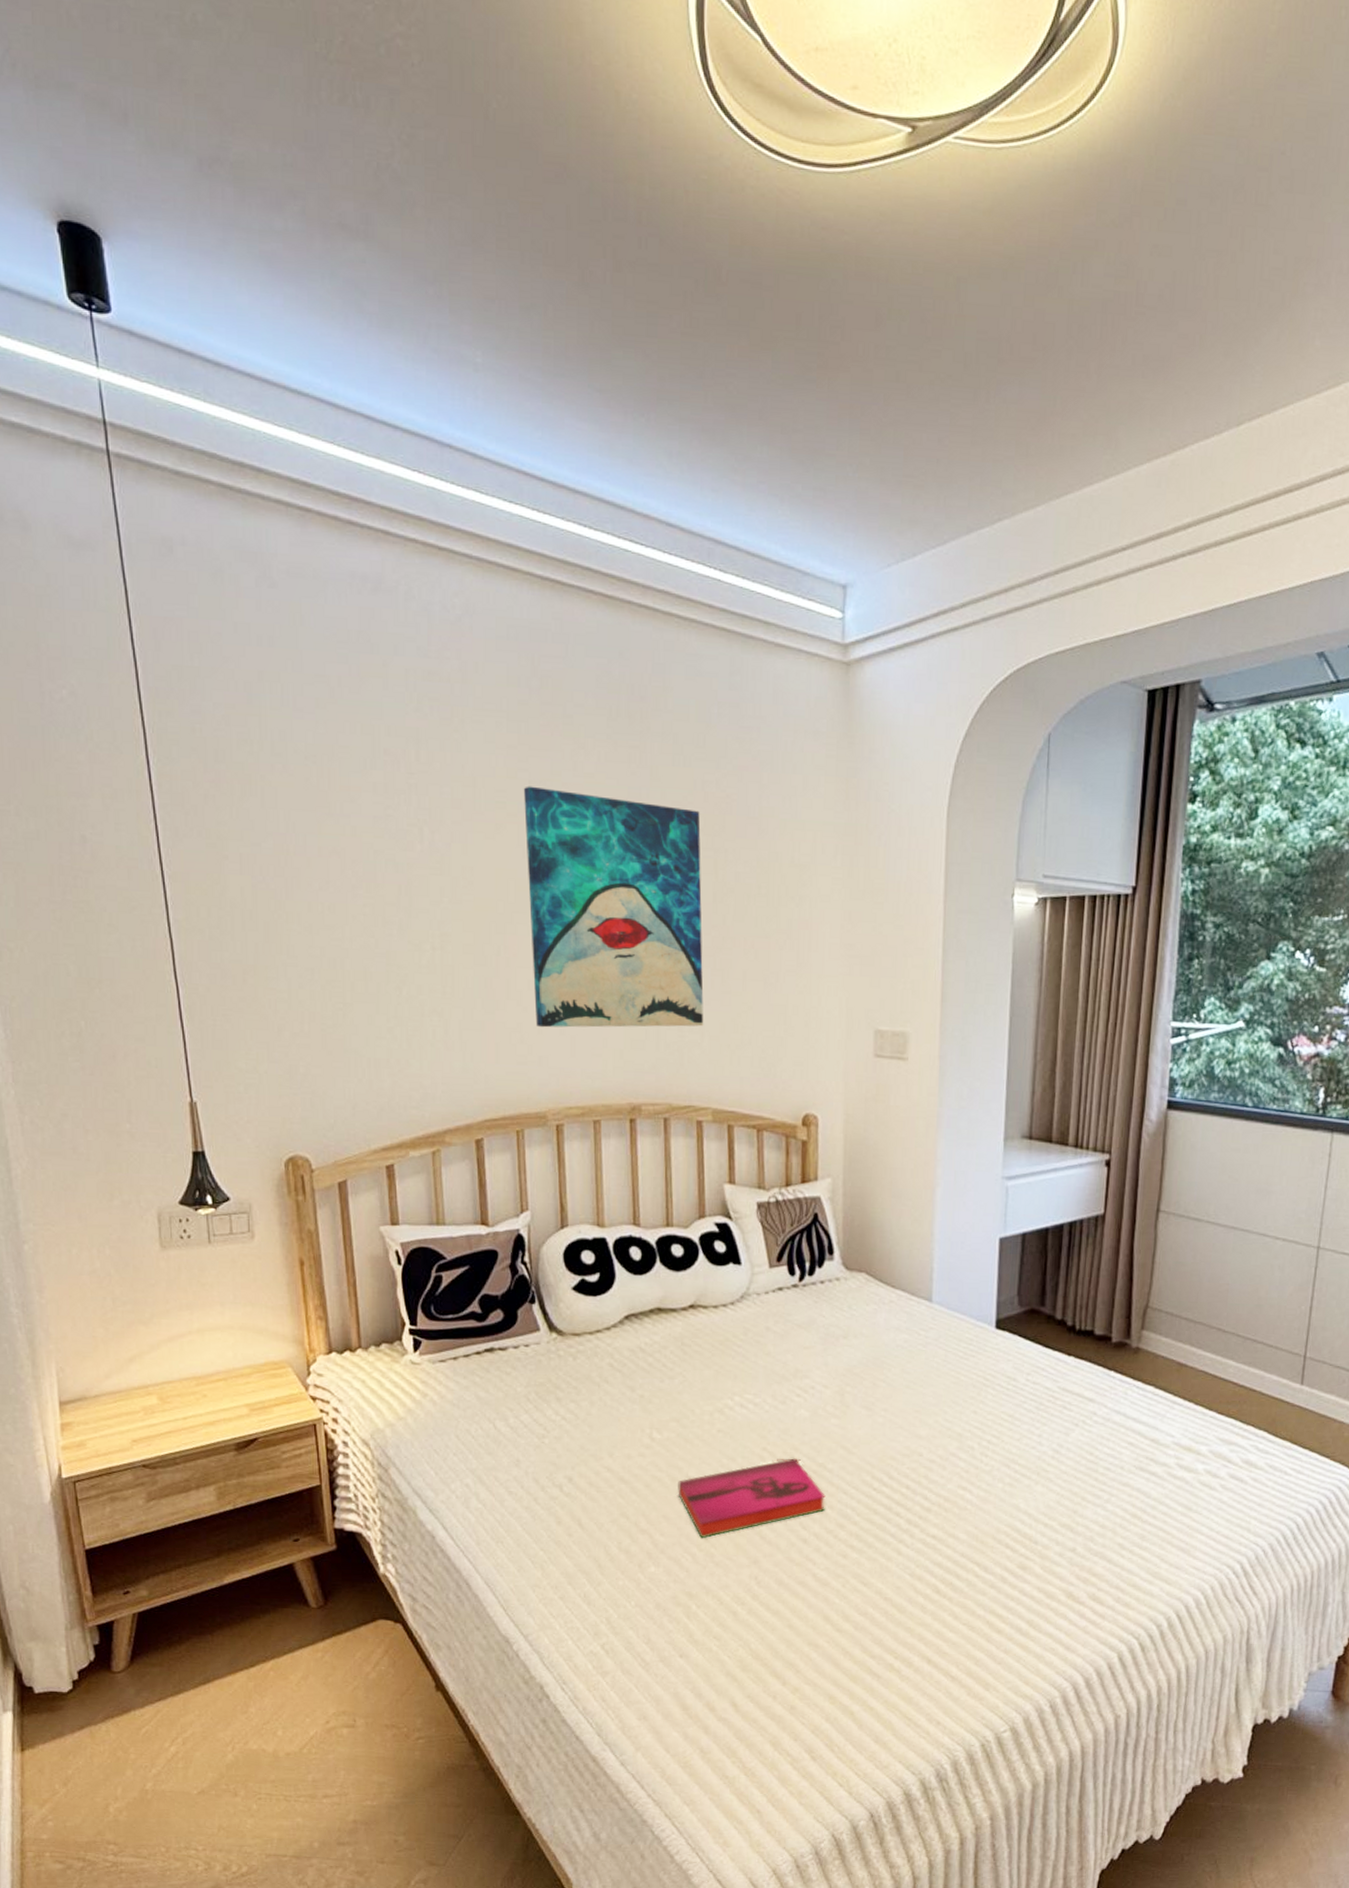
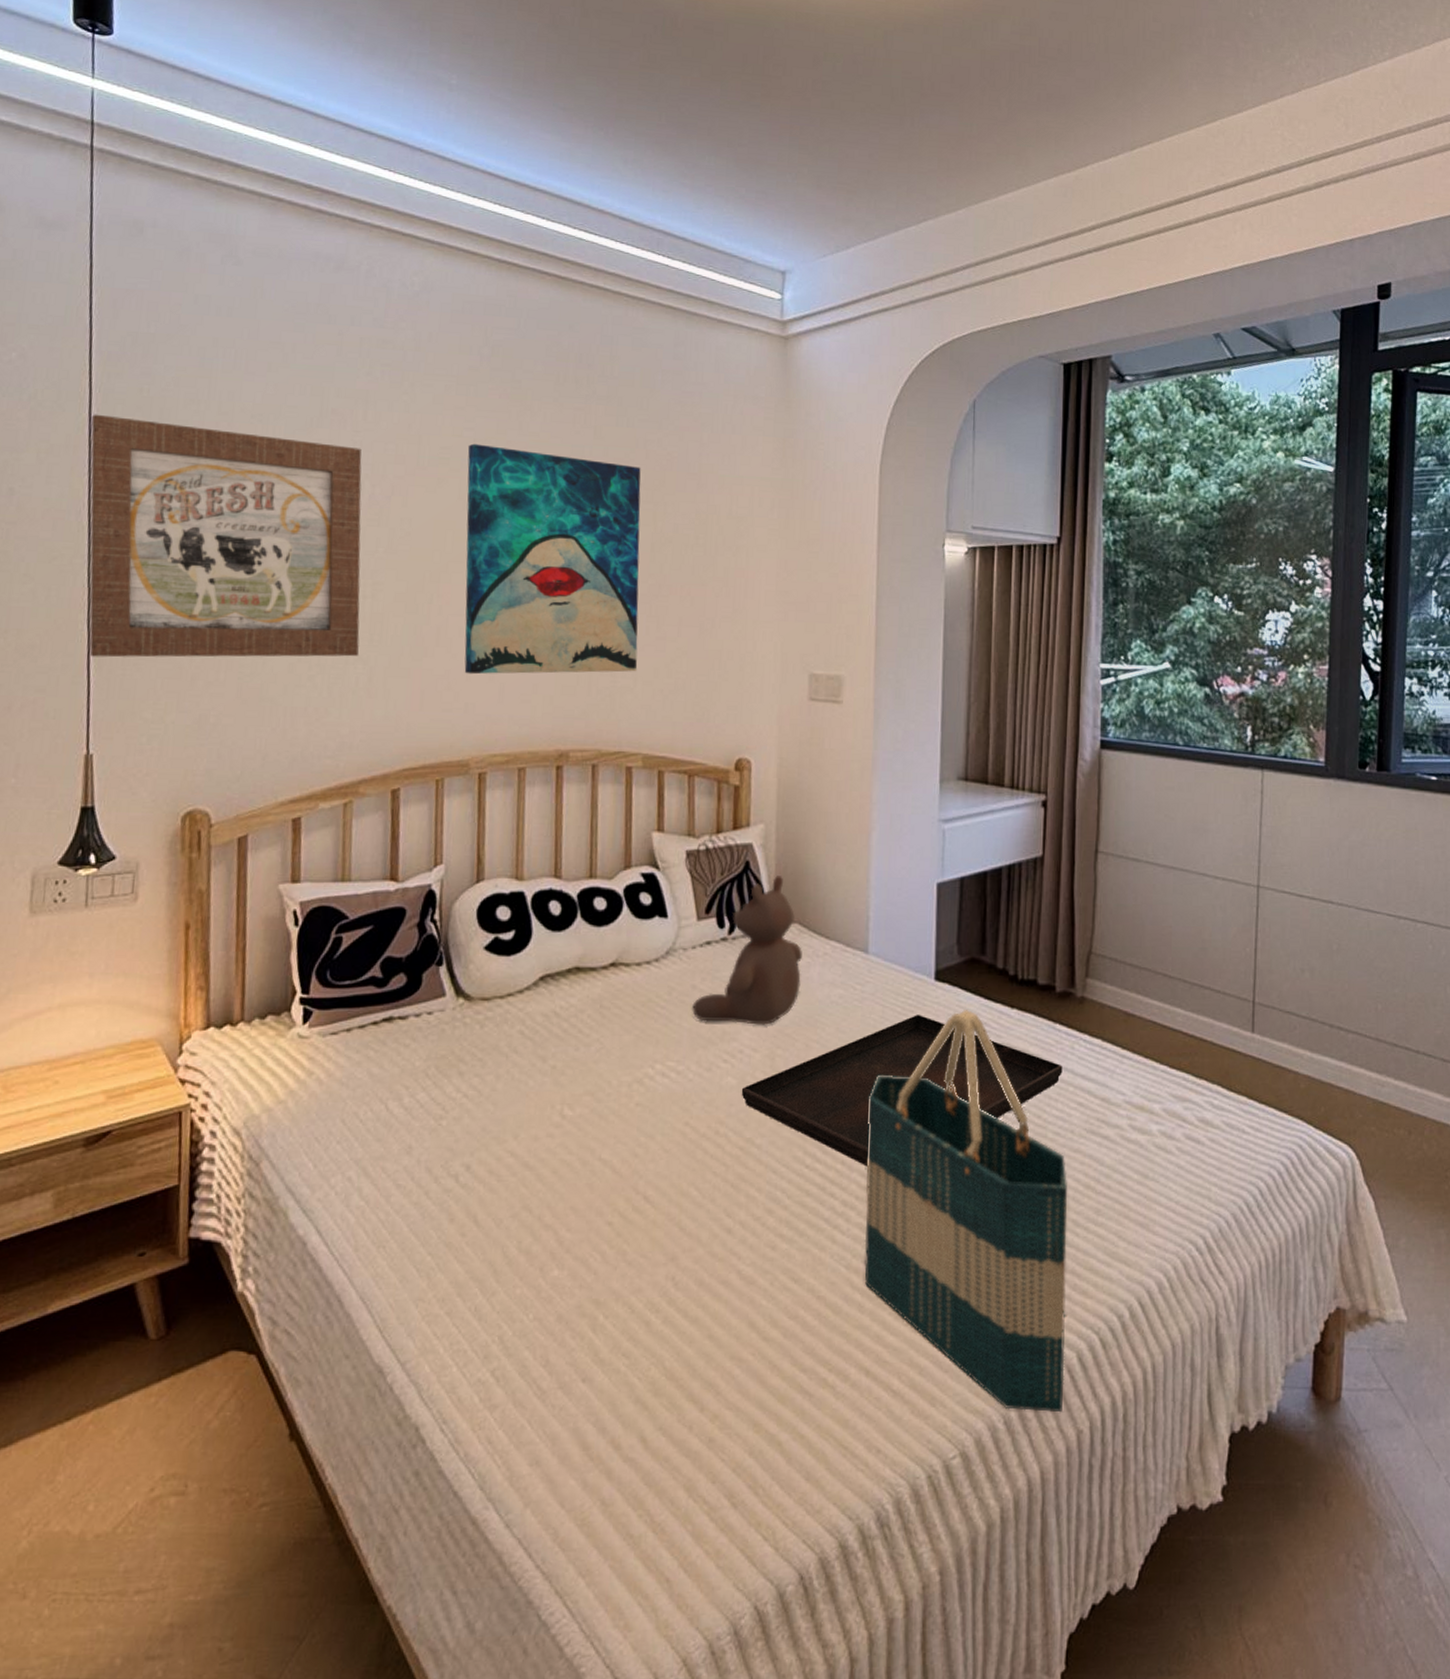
wall art: none [149,756,433,1009] -> present [89,414,362,658]
hardback book: present [678,1458,826,1539] -> none [588,1133,753,1233]
bear: none [767,1228,869,1365] -> present [692,876,802,1025]
serving tray: none [813,1359,1115,1491] -> present [741,1015,1063,1167]
tote bag: none [927,1356,1116,1701] -> present [864,1010,1068,1413]

